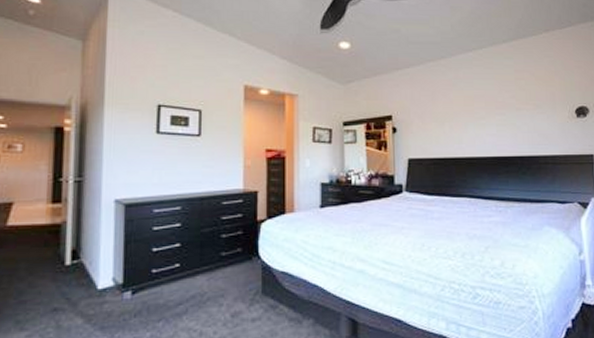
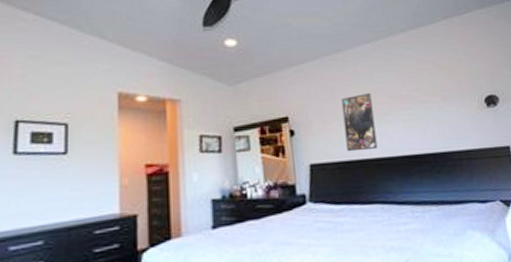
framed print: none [441,98,471,150] -> present [341,93,378,152]

